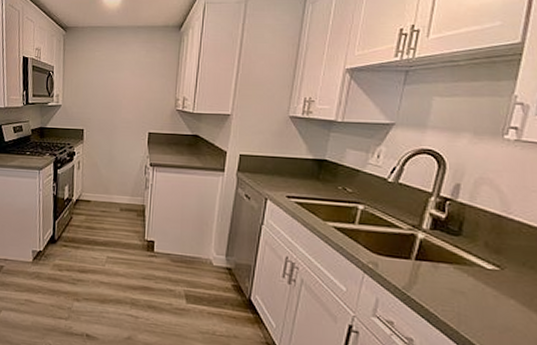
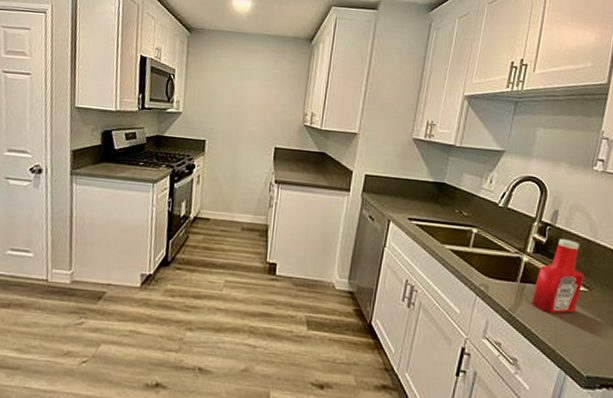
ketchup bottle: none [428,213,494,294] -> present [531,238,584,314]

